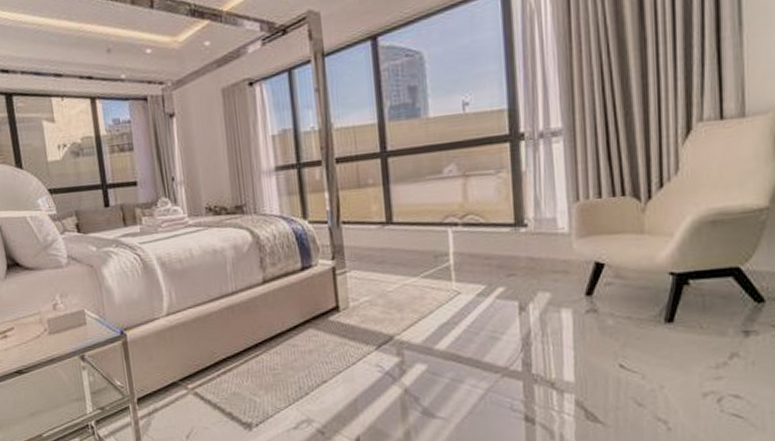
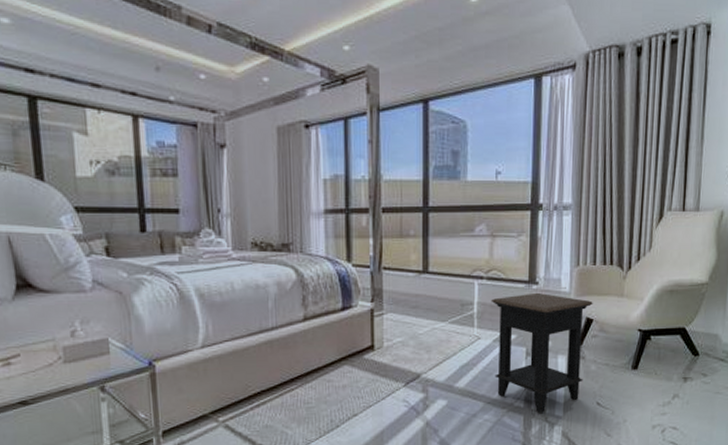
side table: none [469,236,602,379] -> present [491,292,593,414]

